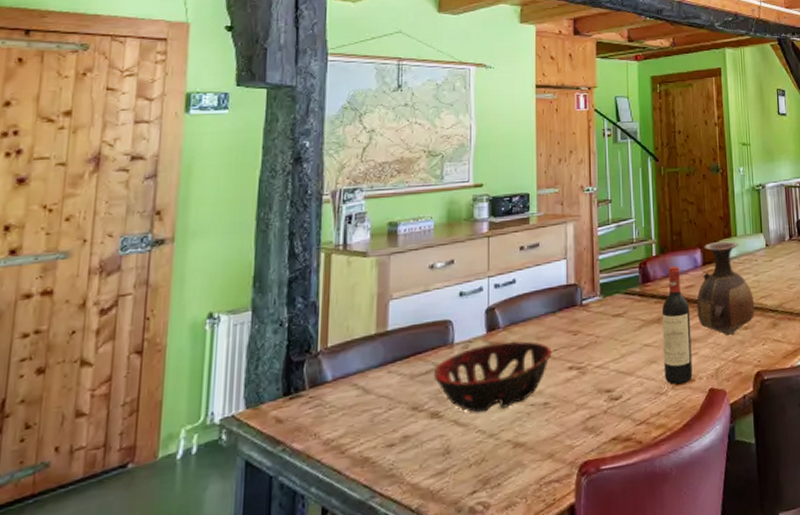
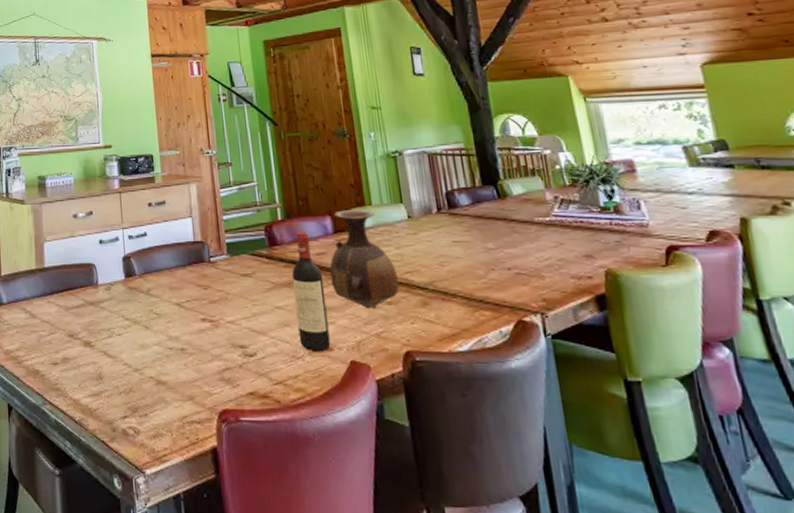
decorative bowl: present [433,341,552,413] -> none [83,288,185,348]

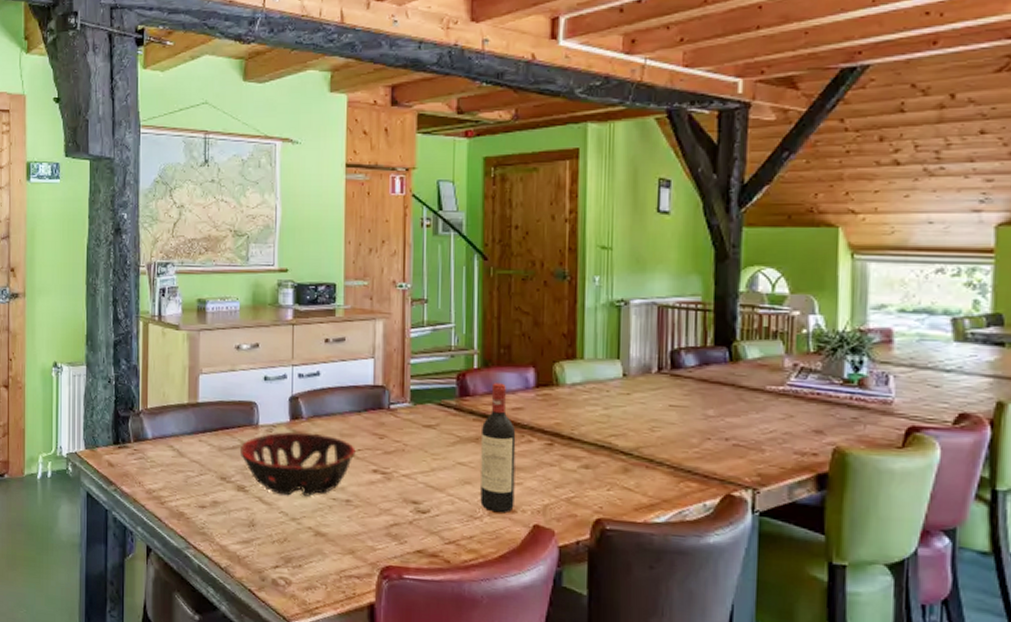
decorative bowl: none [83,288,185,348] -> present [239,431,356,497]
vase: present [329,210,400,309] -> none [524,362,601,473]

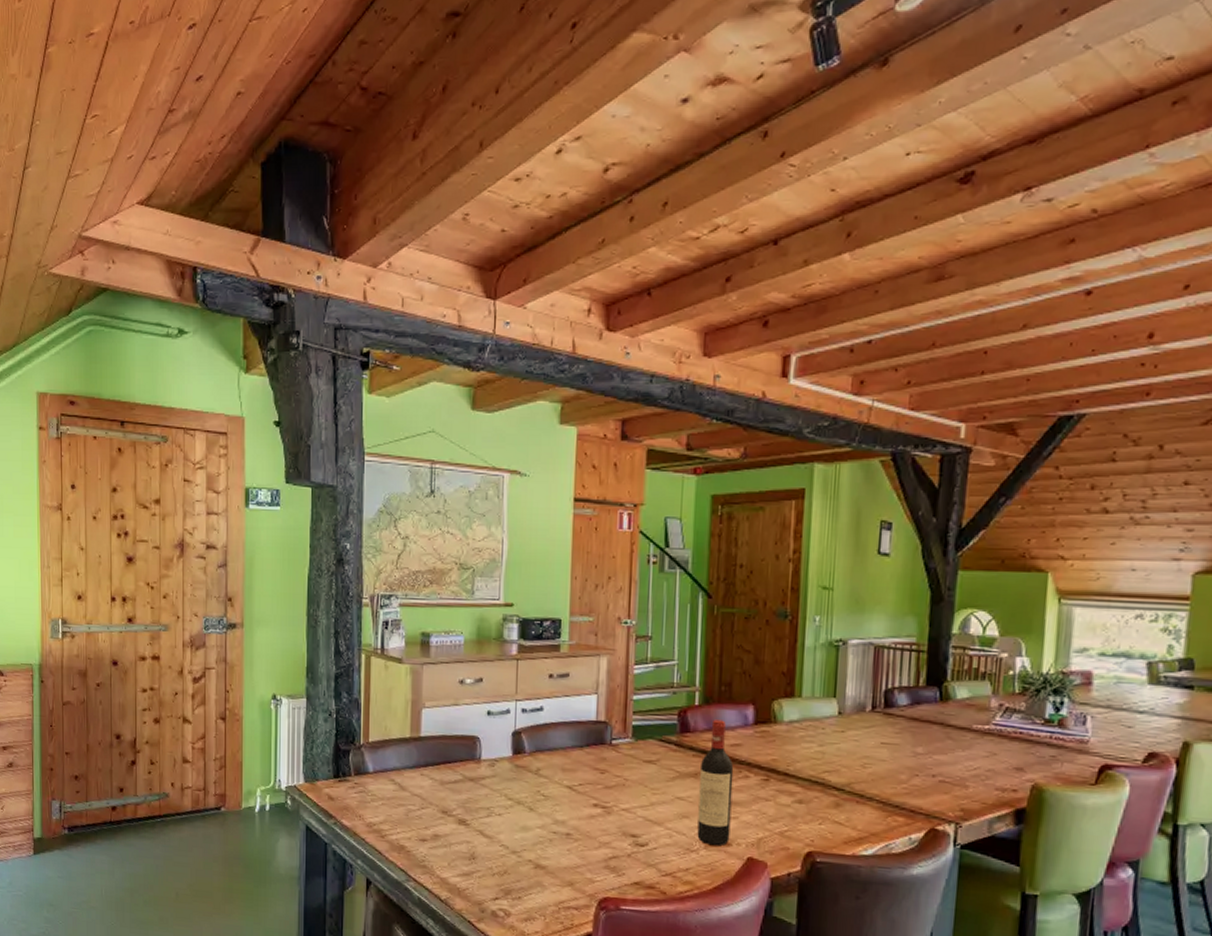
decorative bowl: present [239,431,356,497] -> none [461,766,577,830]

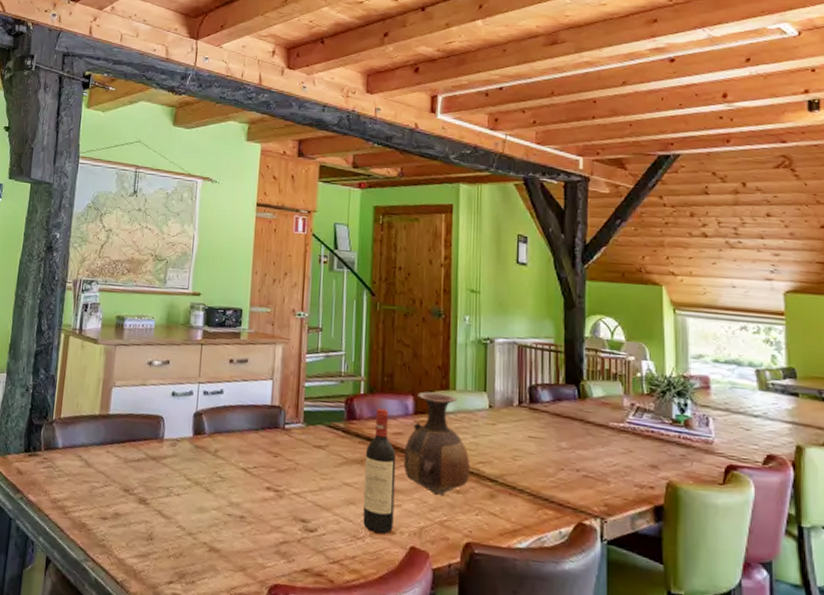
vase: none [741,700,815,807] -> present [403,391,471,497]

